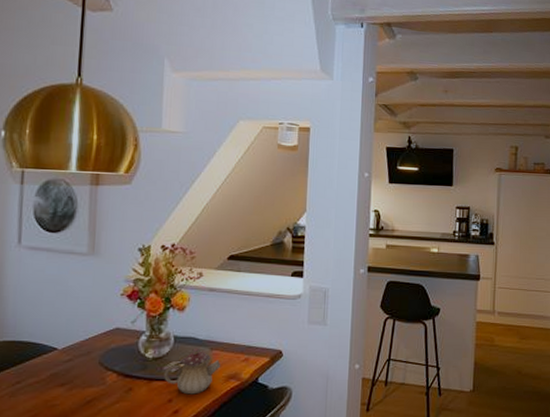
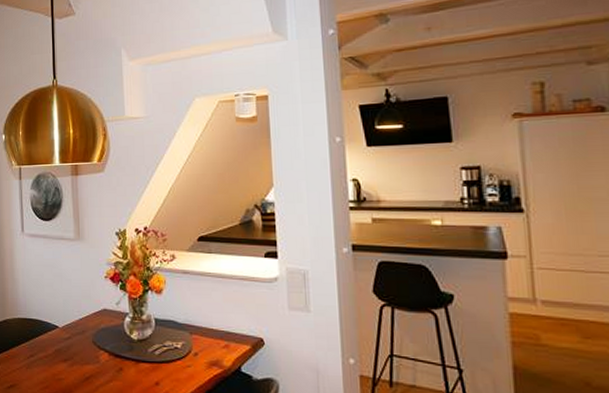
teapot: present [164,348,220,395] -> none [149,331,201,379]

